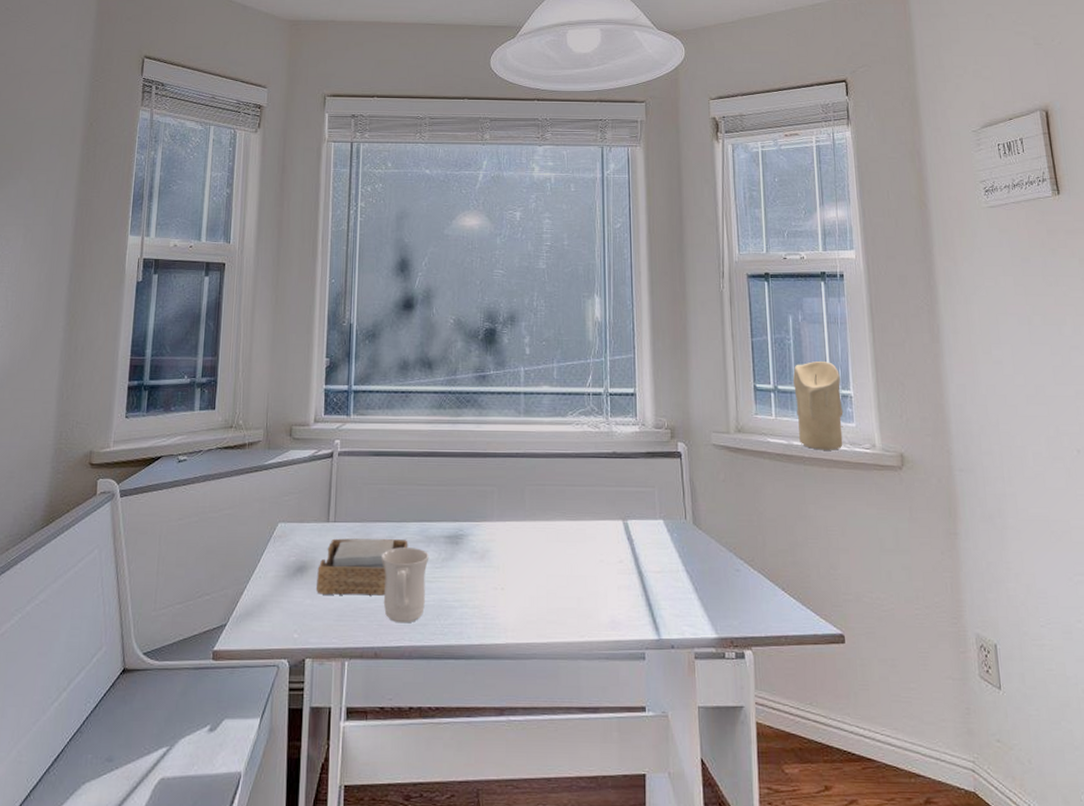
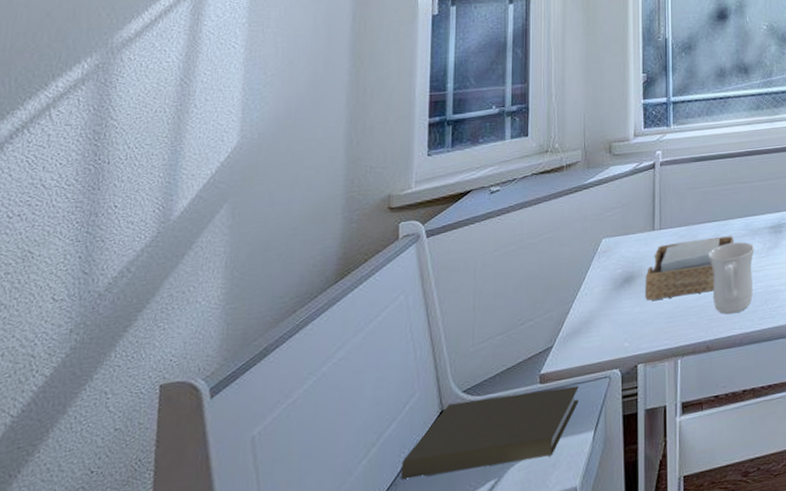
book: none [86,663,248,735] -> present [401,385,579,480]

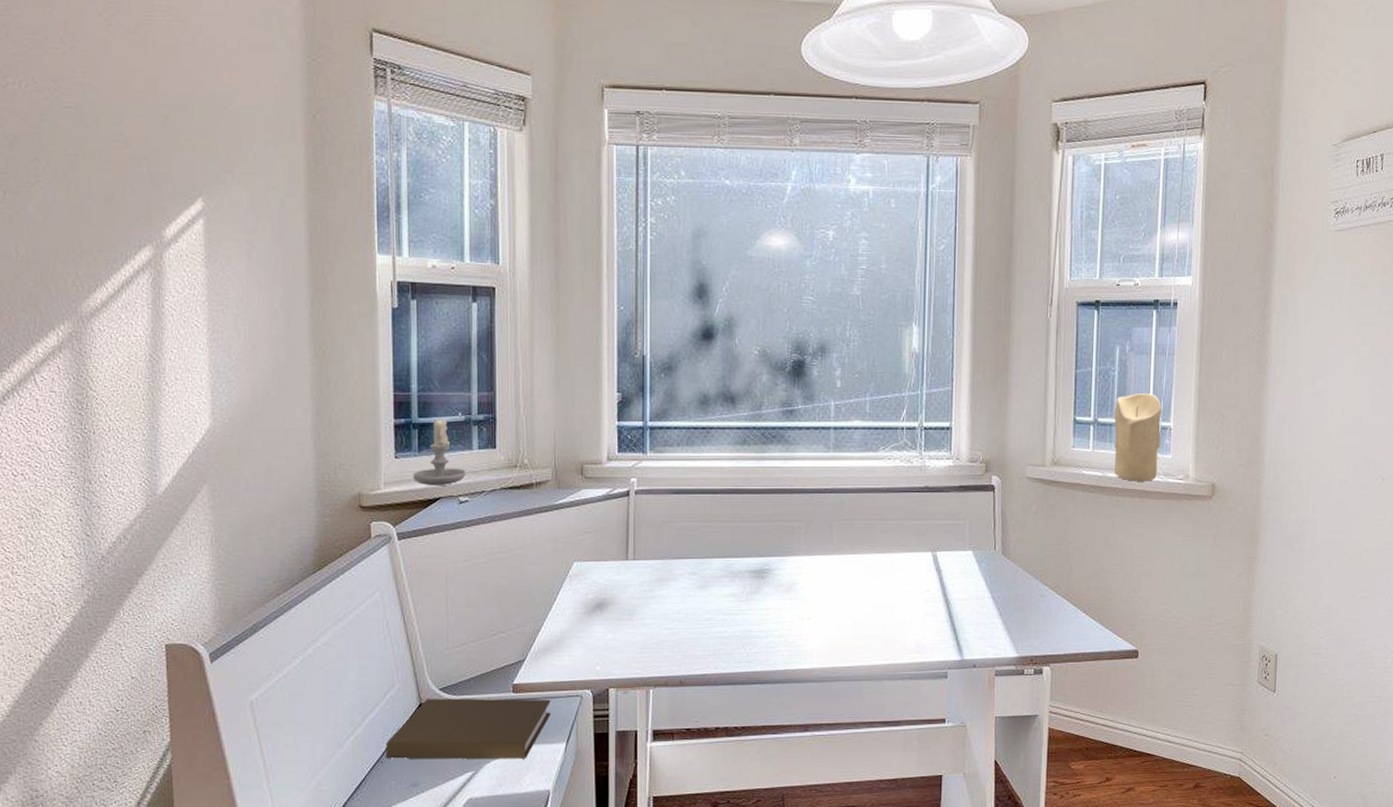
candle: none [445,112,498,179] -> present [413,417,466,485]
napkin holder: present [645,236,734,301] -> none [618,575,712,629]
mug: present [708,241,755,315] -> none [683,583,734,653]

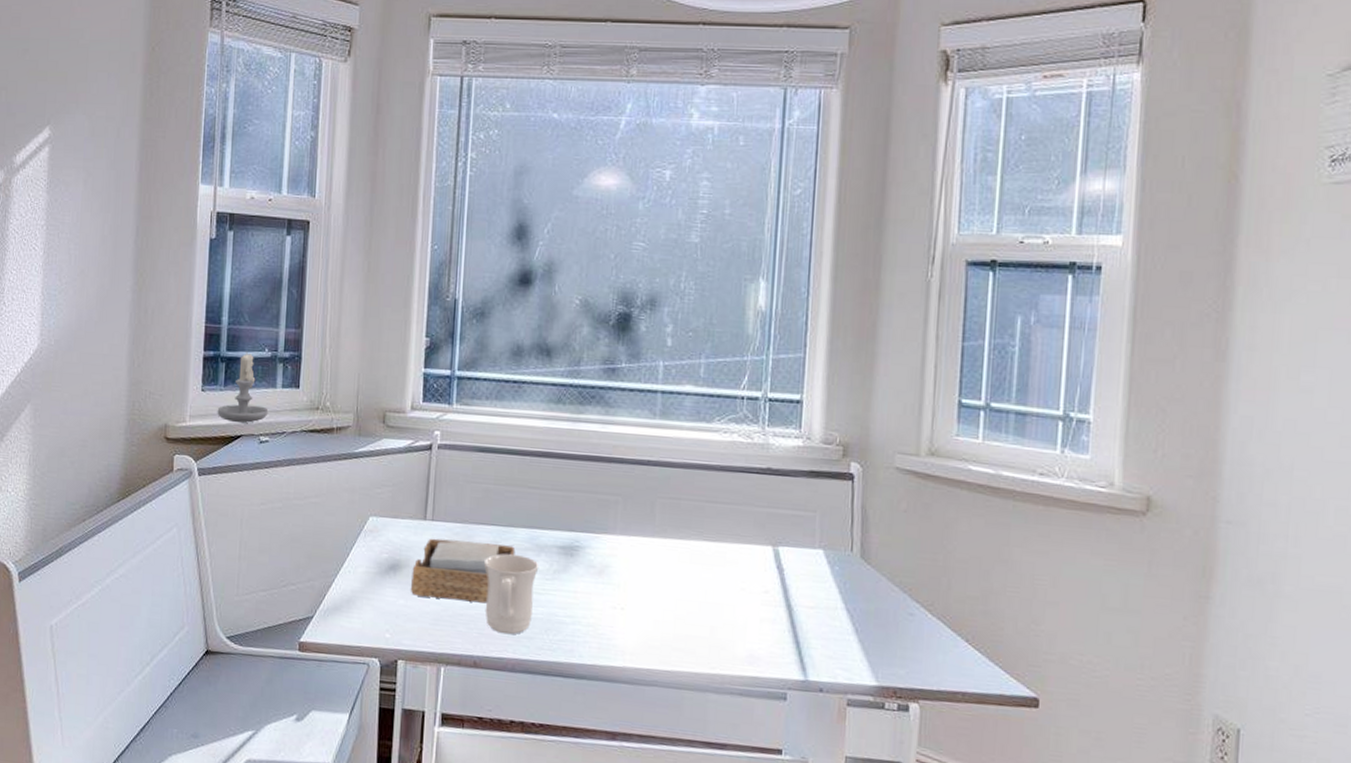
book: present [386,698,551,759] -> none [170,646,337,725]
napkin holder: none [618,575,712,629] -> present [411,538,516,604]
mug: none [683,583,734,653] -> present [483,554,539,635]
candle: present [1114,392,1163,481] -> none [1011,375,1079,486]

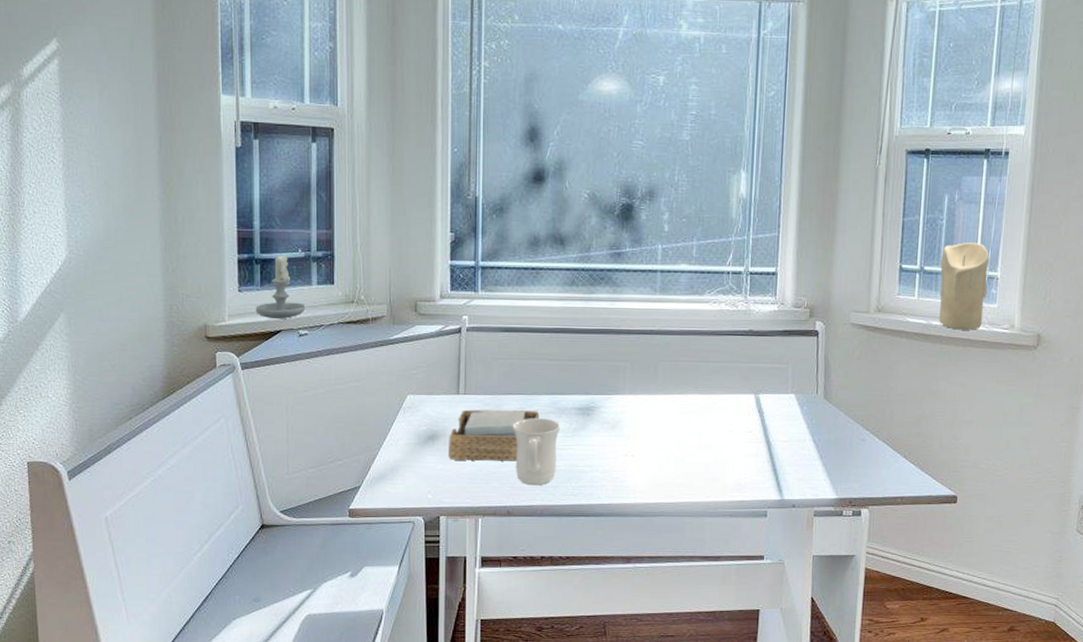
candle: none [1011,375,1079,486] -> present [939,241,990,330]

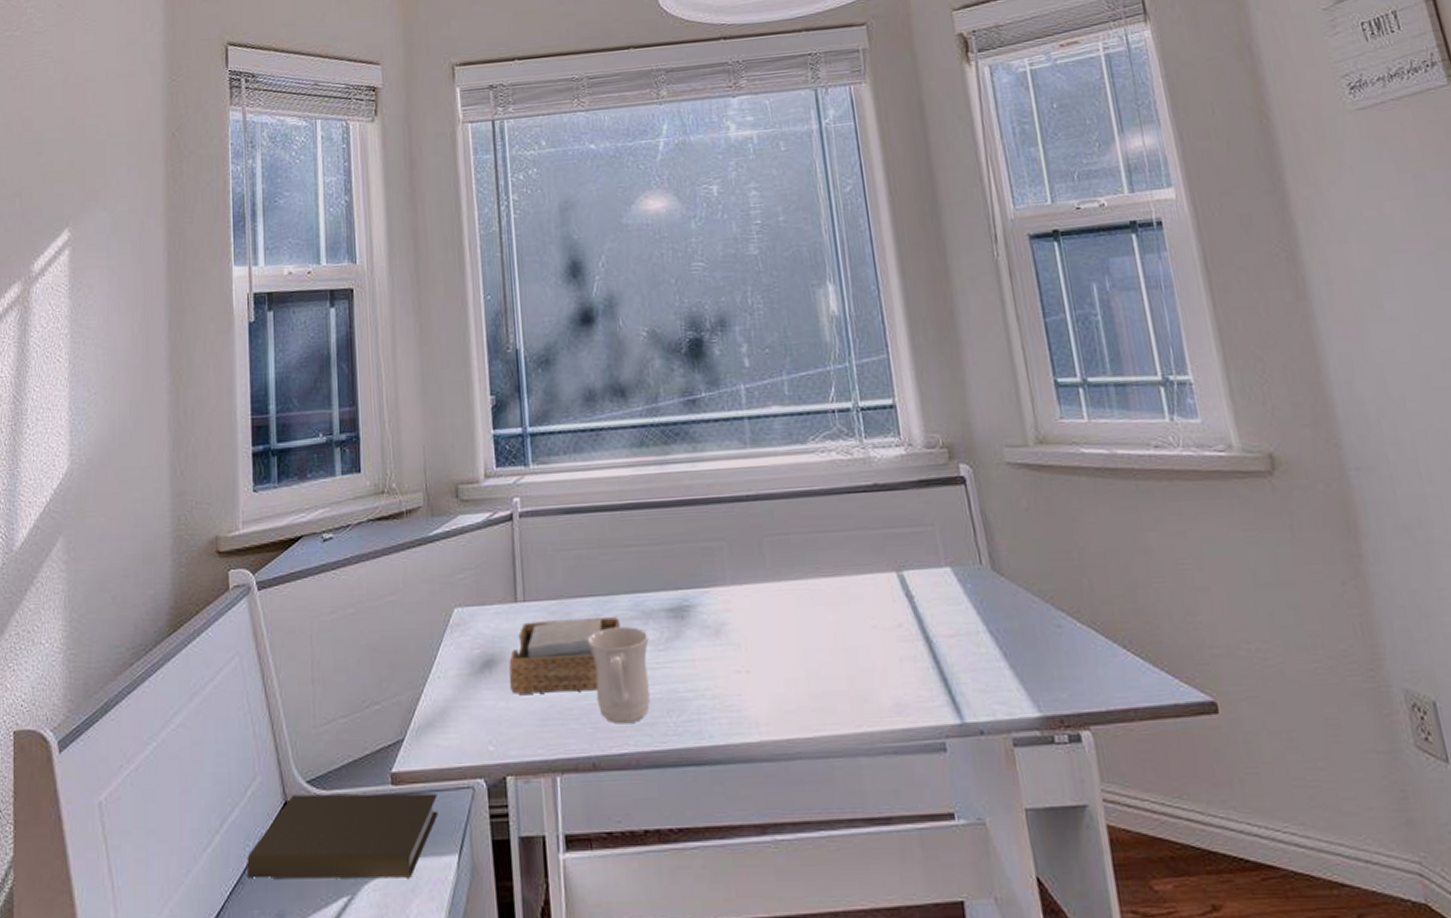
book: none [230,520,385,580] -> present [247,793,438,879]
candle: present [255,253,306,318] -> none [272,441,330,522]
candle: present [939,241,990,330] -> none [1106,339,1187,459]

